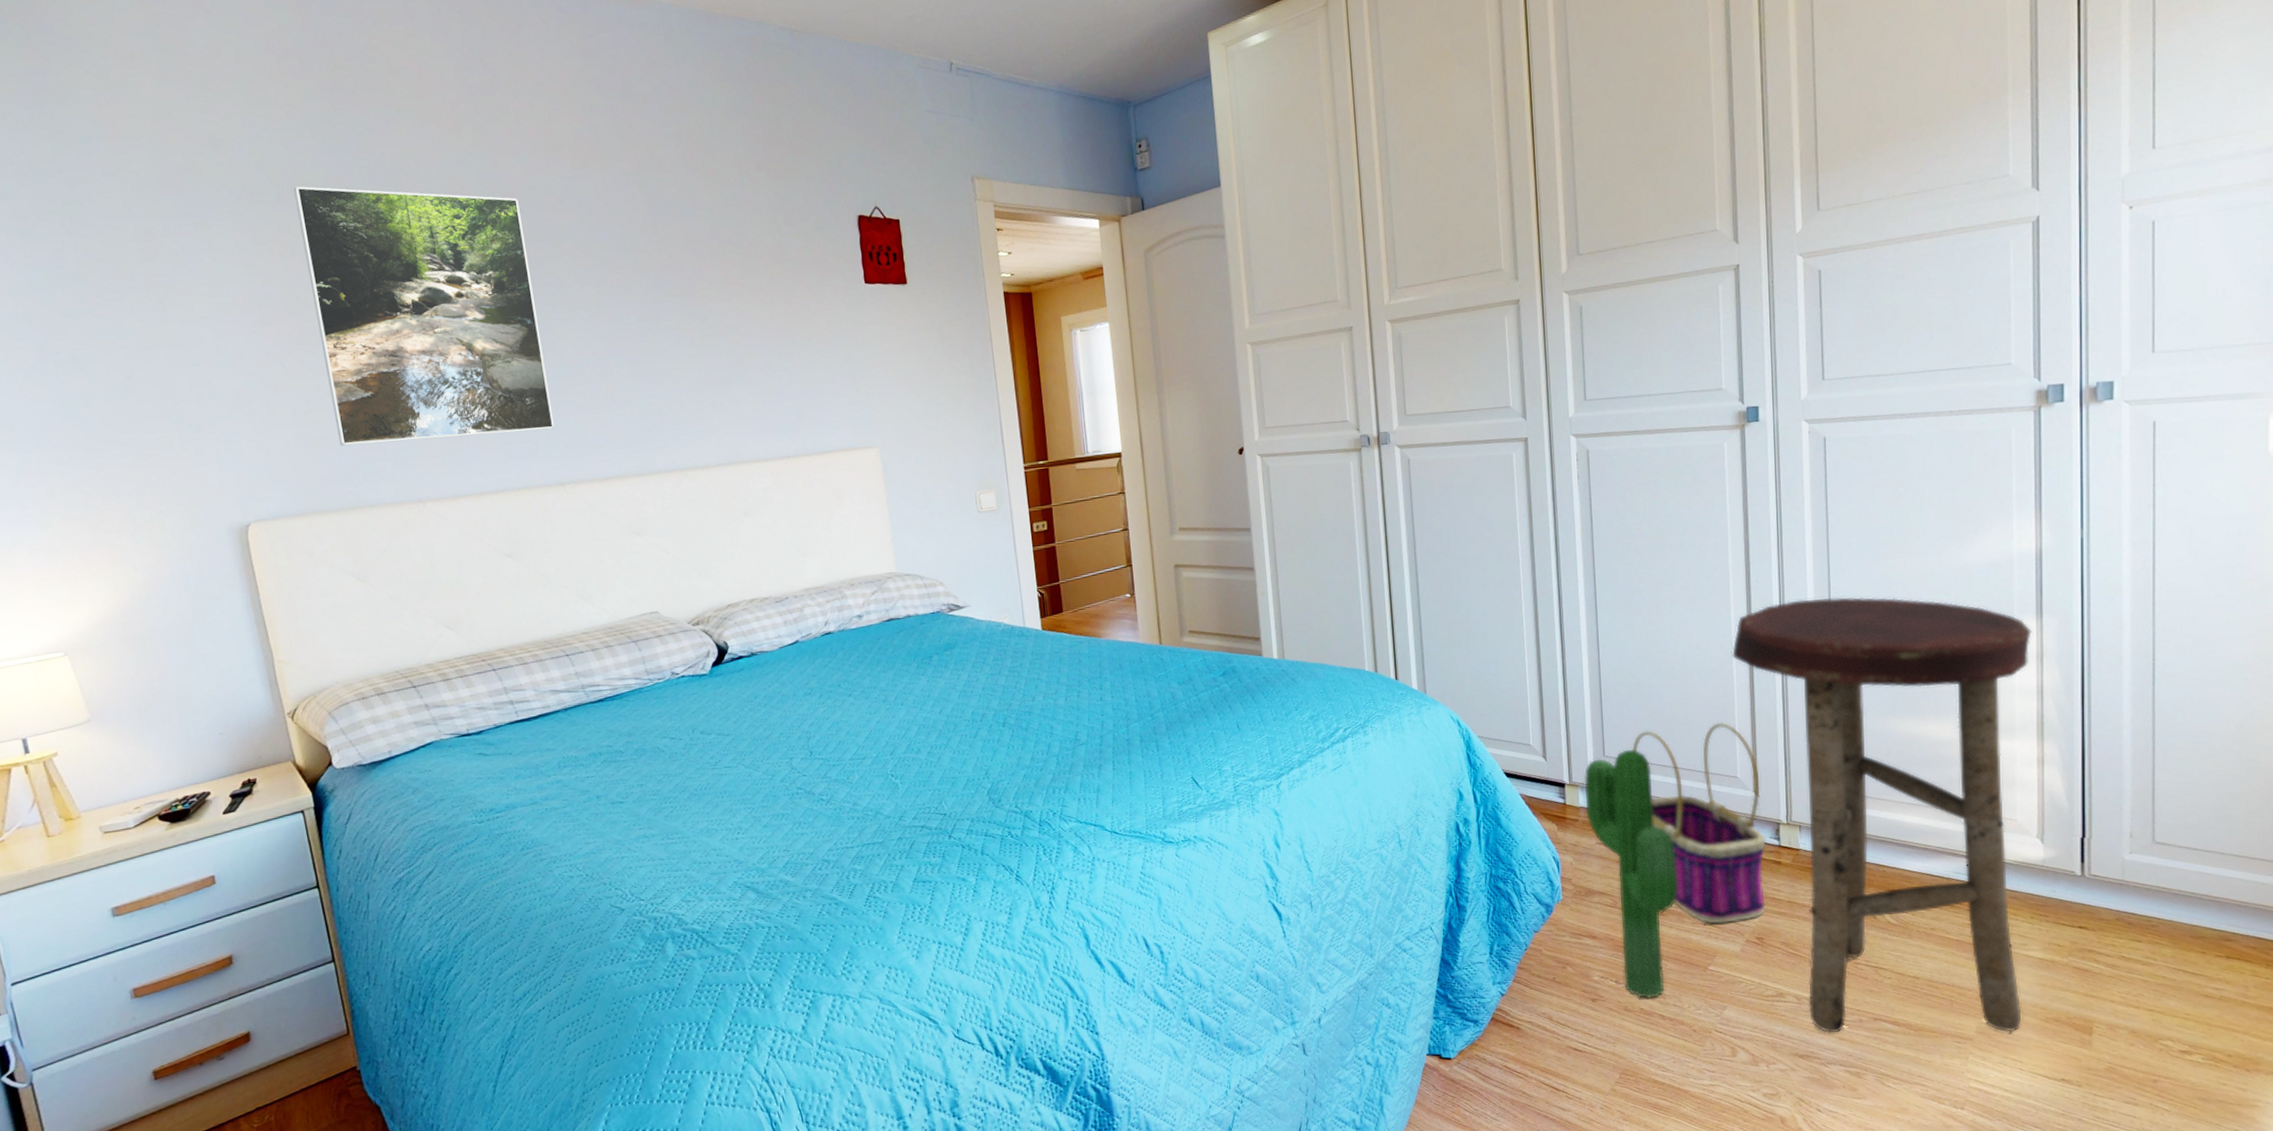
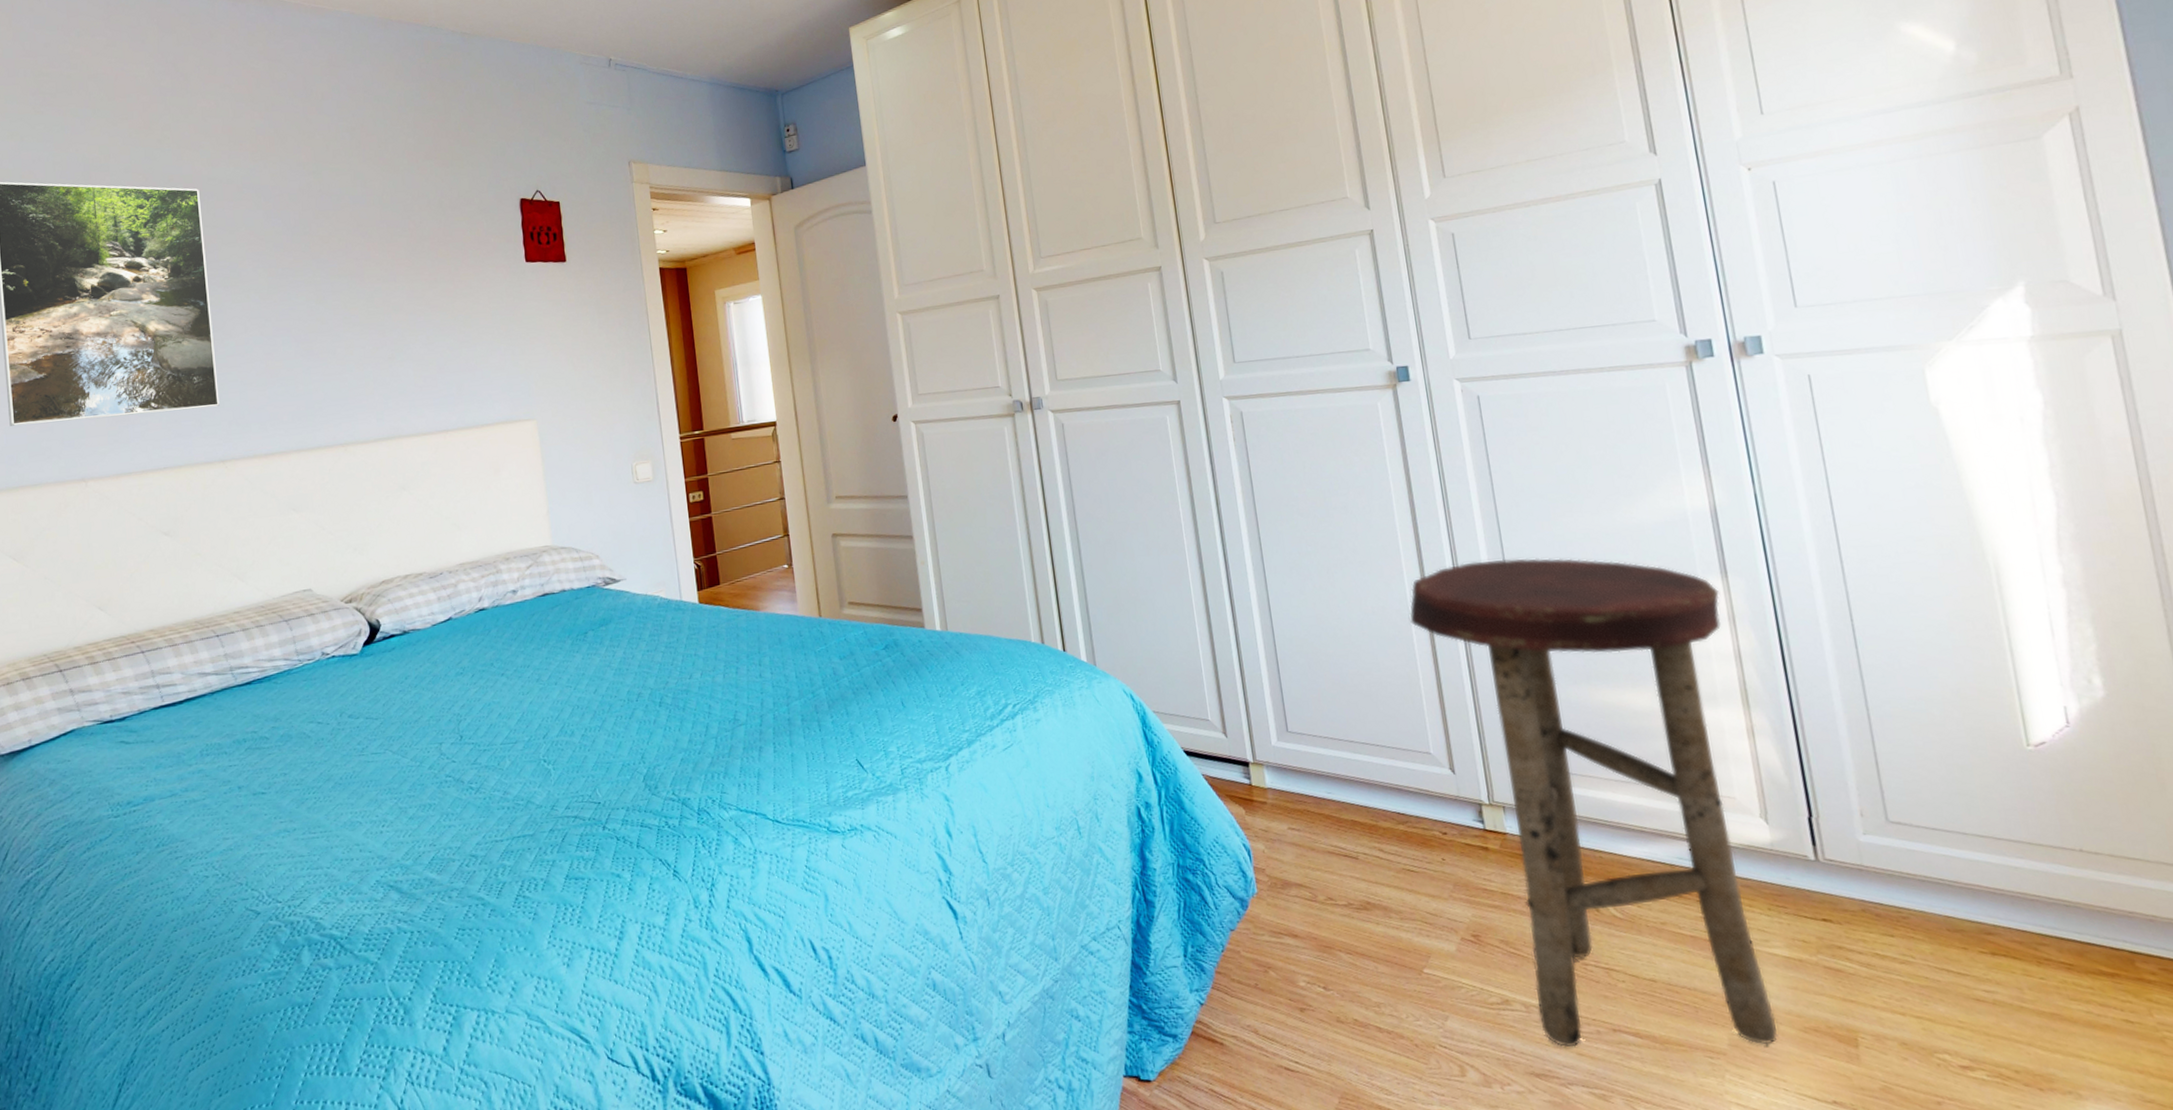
decorative plant: present [1584,749,1678,999] -> none [1268,724,1381,1009]
basket: present [1631,722,1766,924] -> none [1315,692,1479,920]

